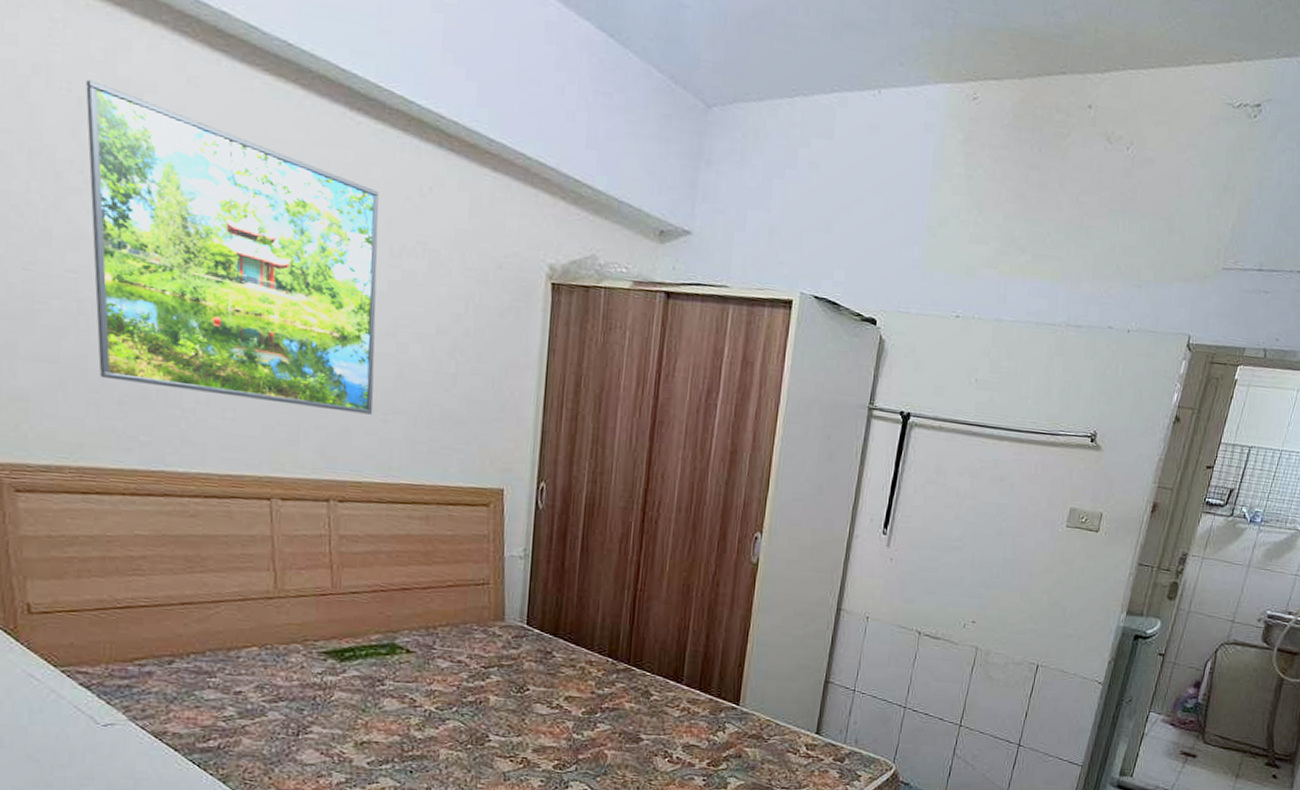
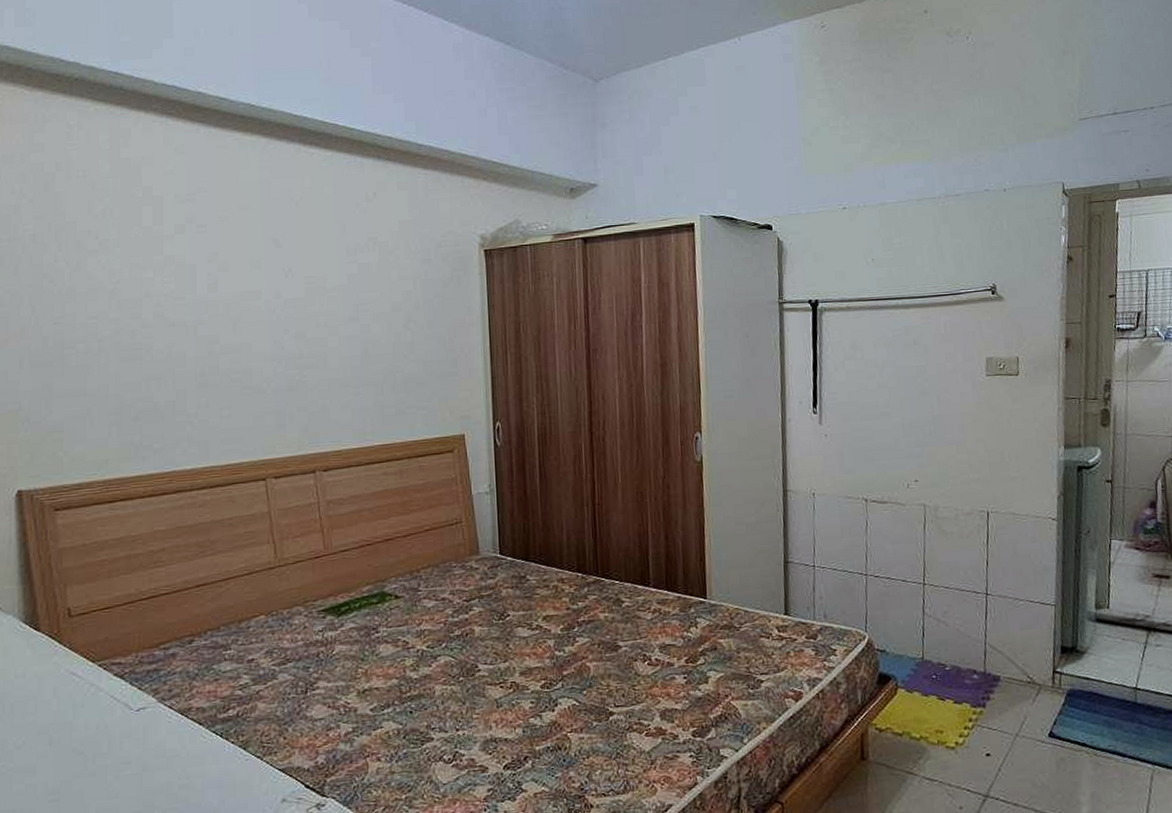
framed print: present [86,79,379,415] -> none [97,165,345,401]

